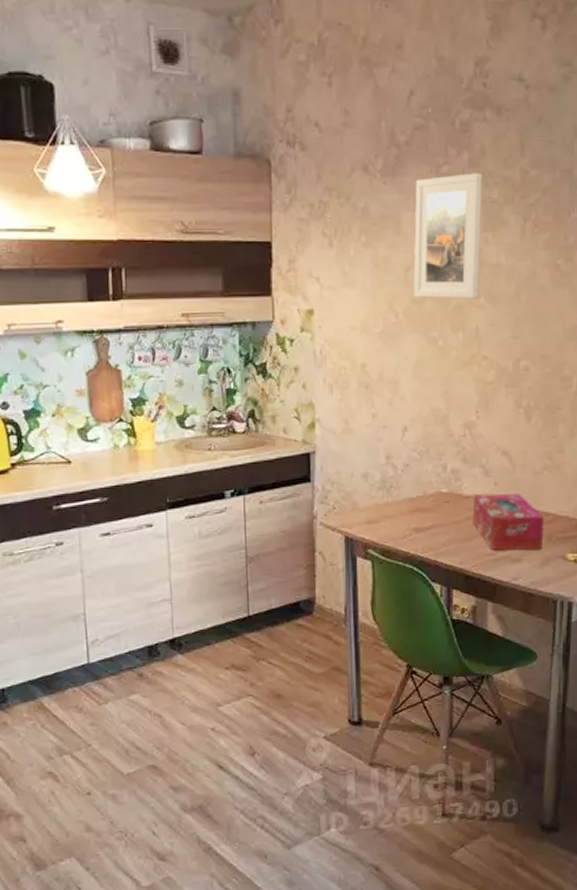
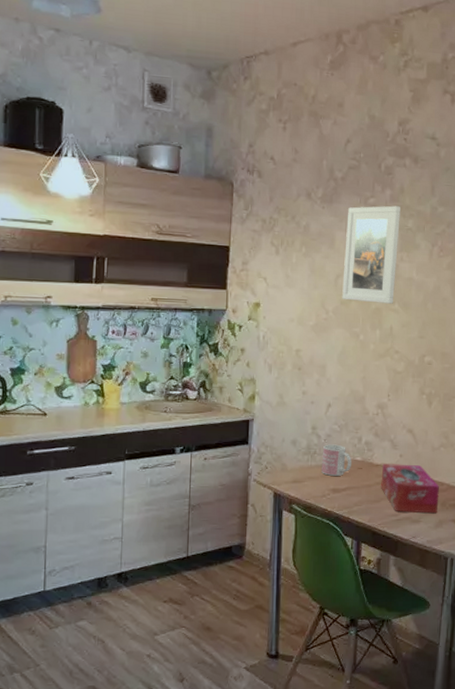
mug: none [400,475,436,513] -> present [322,444,352,476]

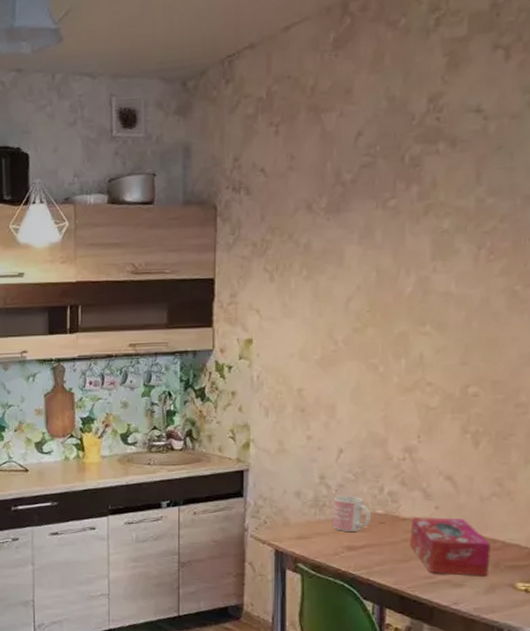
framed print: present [342,205,400,304] -> none [355,204,432,327]

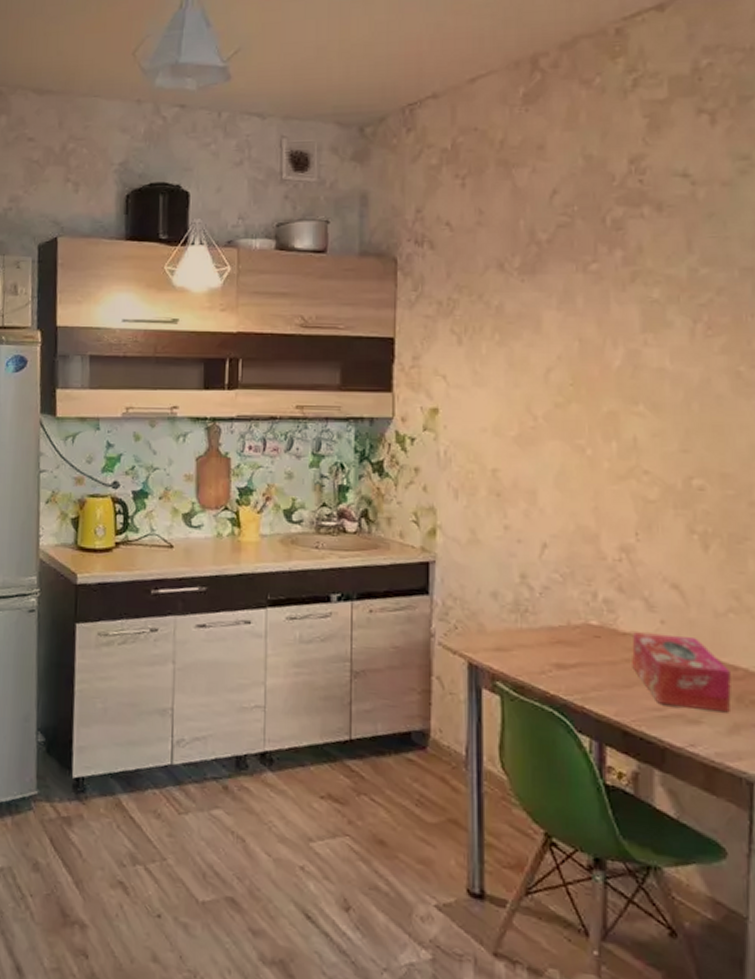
mug: present [333,495,371,531] -> none [537,599,583,646]

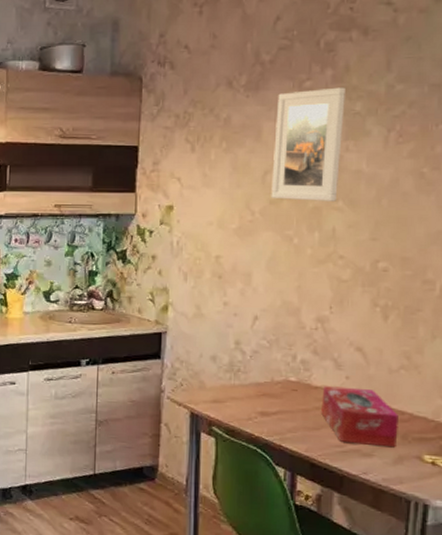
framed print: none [556,271,640,405] -> present [271,87,345,201]

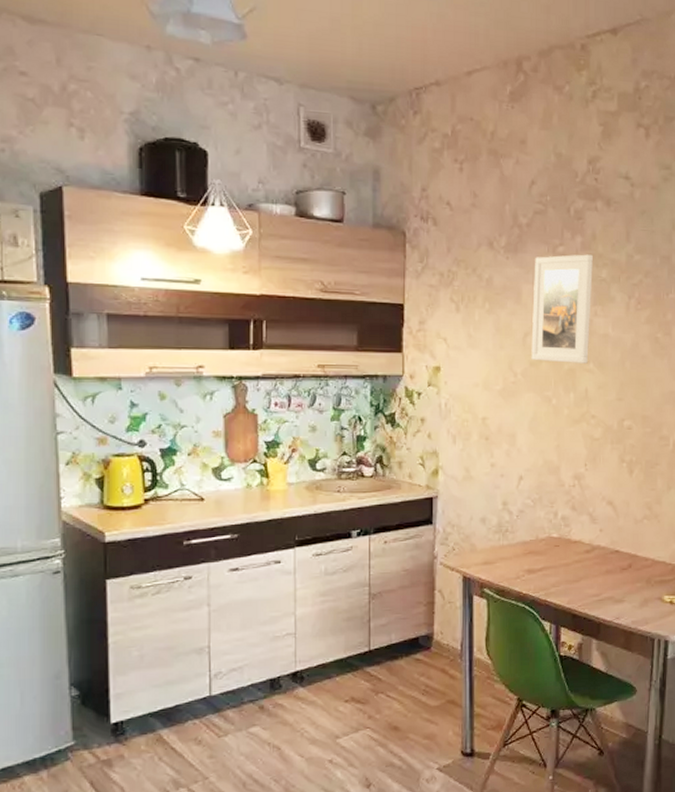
tissue box: present [321,386,399,448] -> none [580,539,643,592]

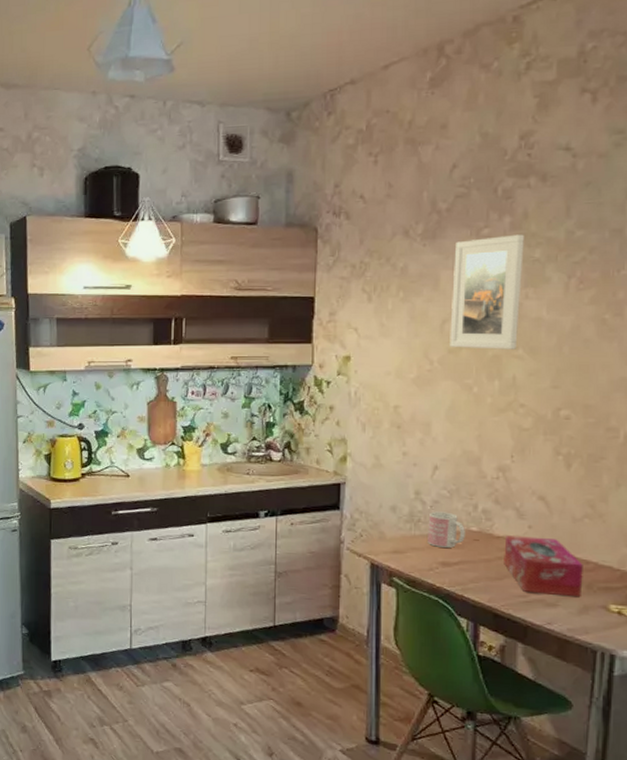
mug: none [515,520,547,555] -> present [428,511,465,548]
tissue box: none [580,539,643,592] -> present [504,535,583,597]

